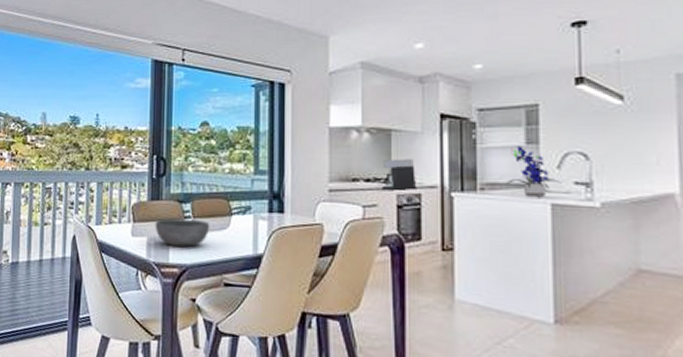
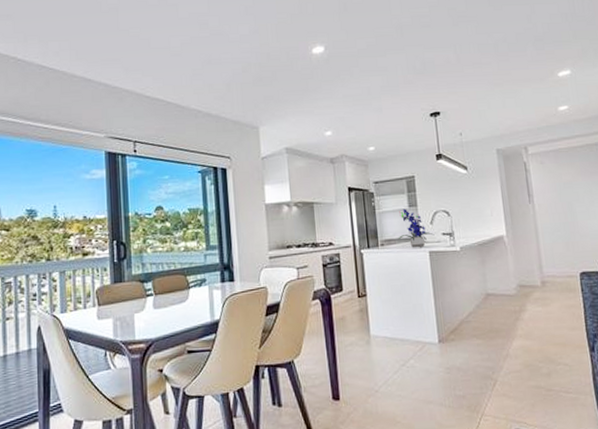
bowl: present [155,218,210,248] -> none [119,296,171,324]
coffee maker: present [382,159,417,192] -> none [309,225,337,254]

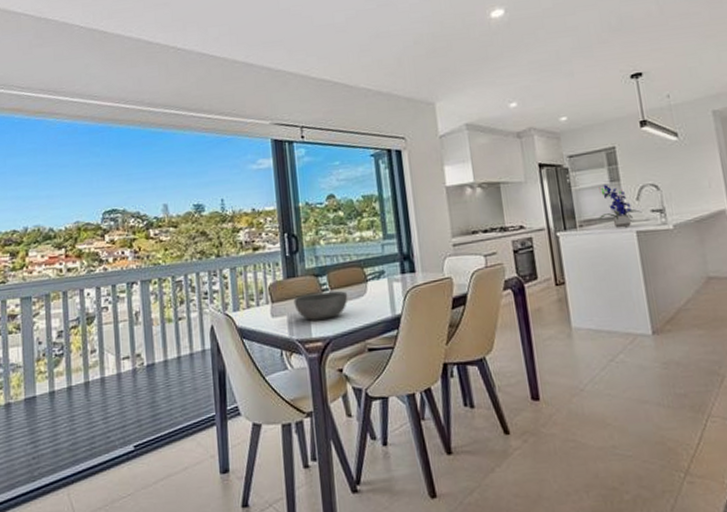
bowl: none [119,296,171,324] -> present [293,290,348,321]

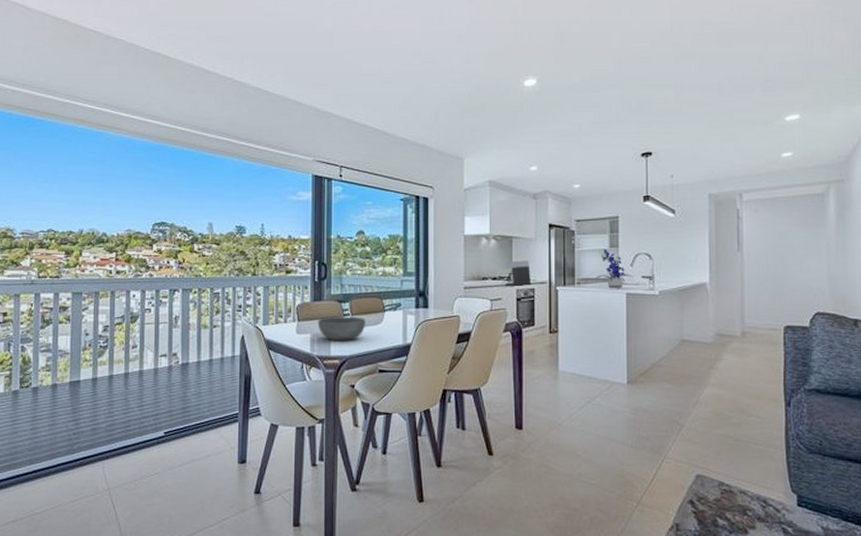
coffee maker: none [496,207,528,239] -> present [505,261,532,287]

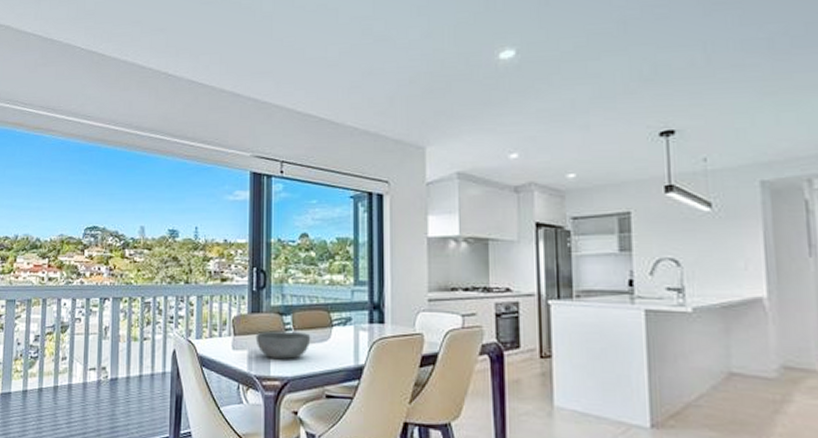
coffee maker: present [505,261,532,287] -> none [480,268,515,300]
flower arrangement: present [595,248,634,289] -> none [601,252,655,304]

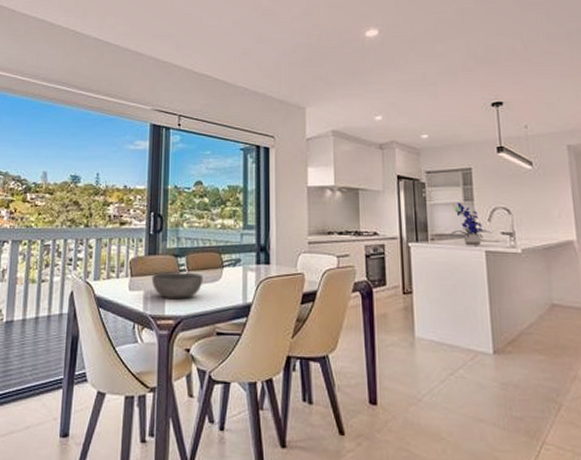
flower arrangement: none [601,252,655,304] -> present [450,202,493,246]

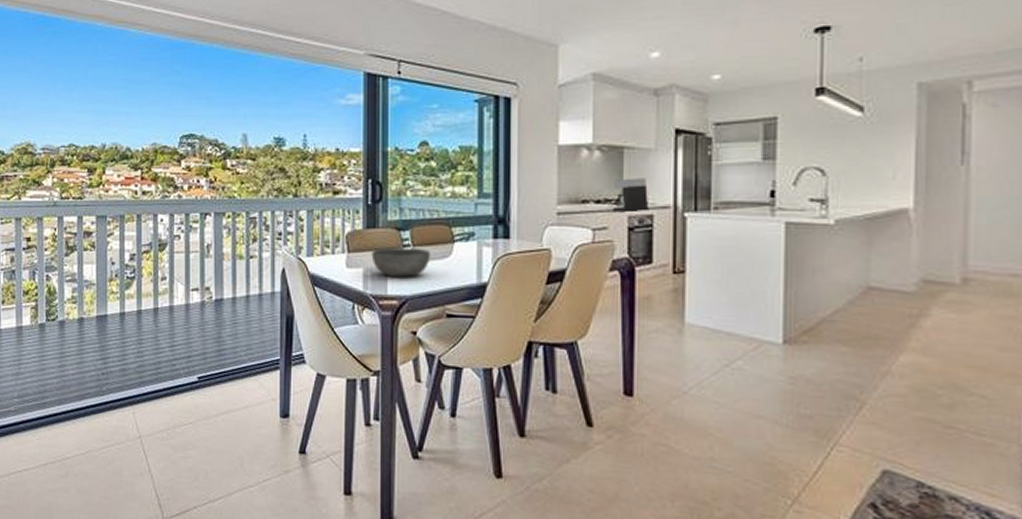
coffee maker: none [352,214,381,243] -> present [613,178,650,213]
flower arrangement: present [450,202,493,246] -> none [741,161,798,216]

